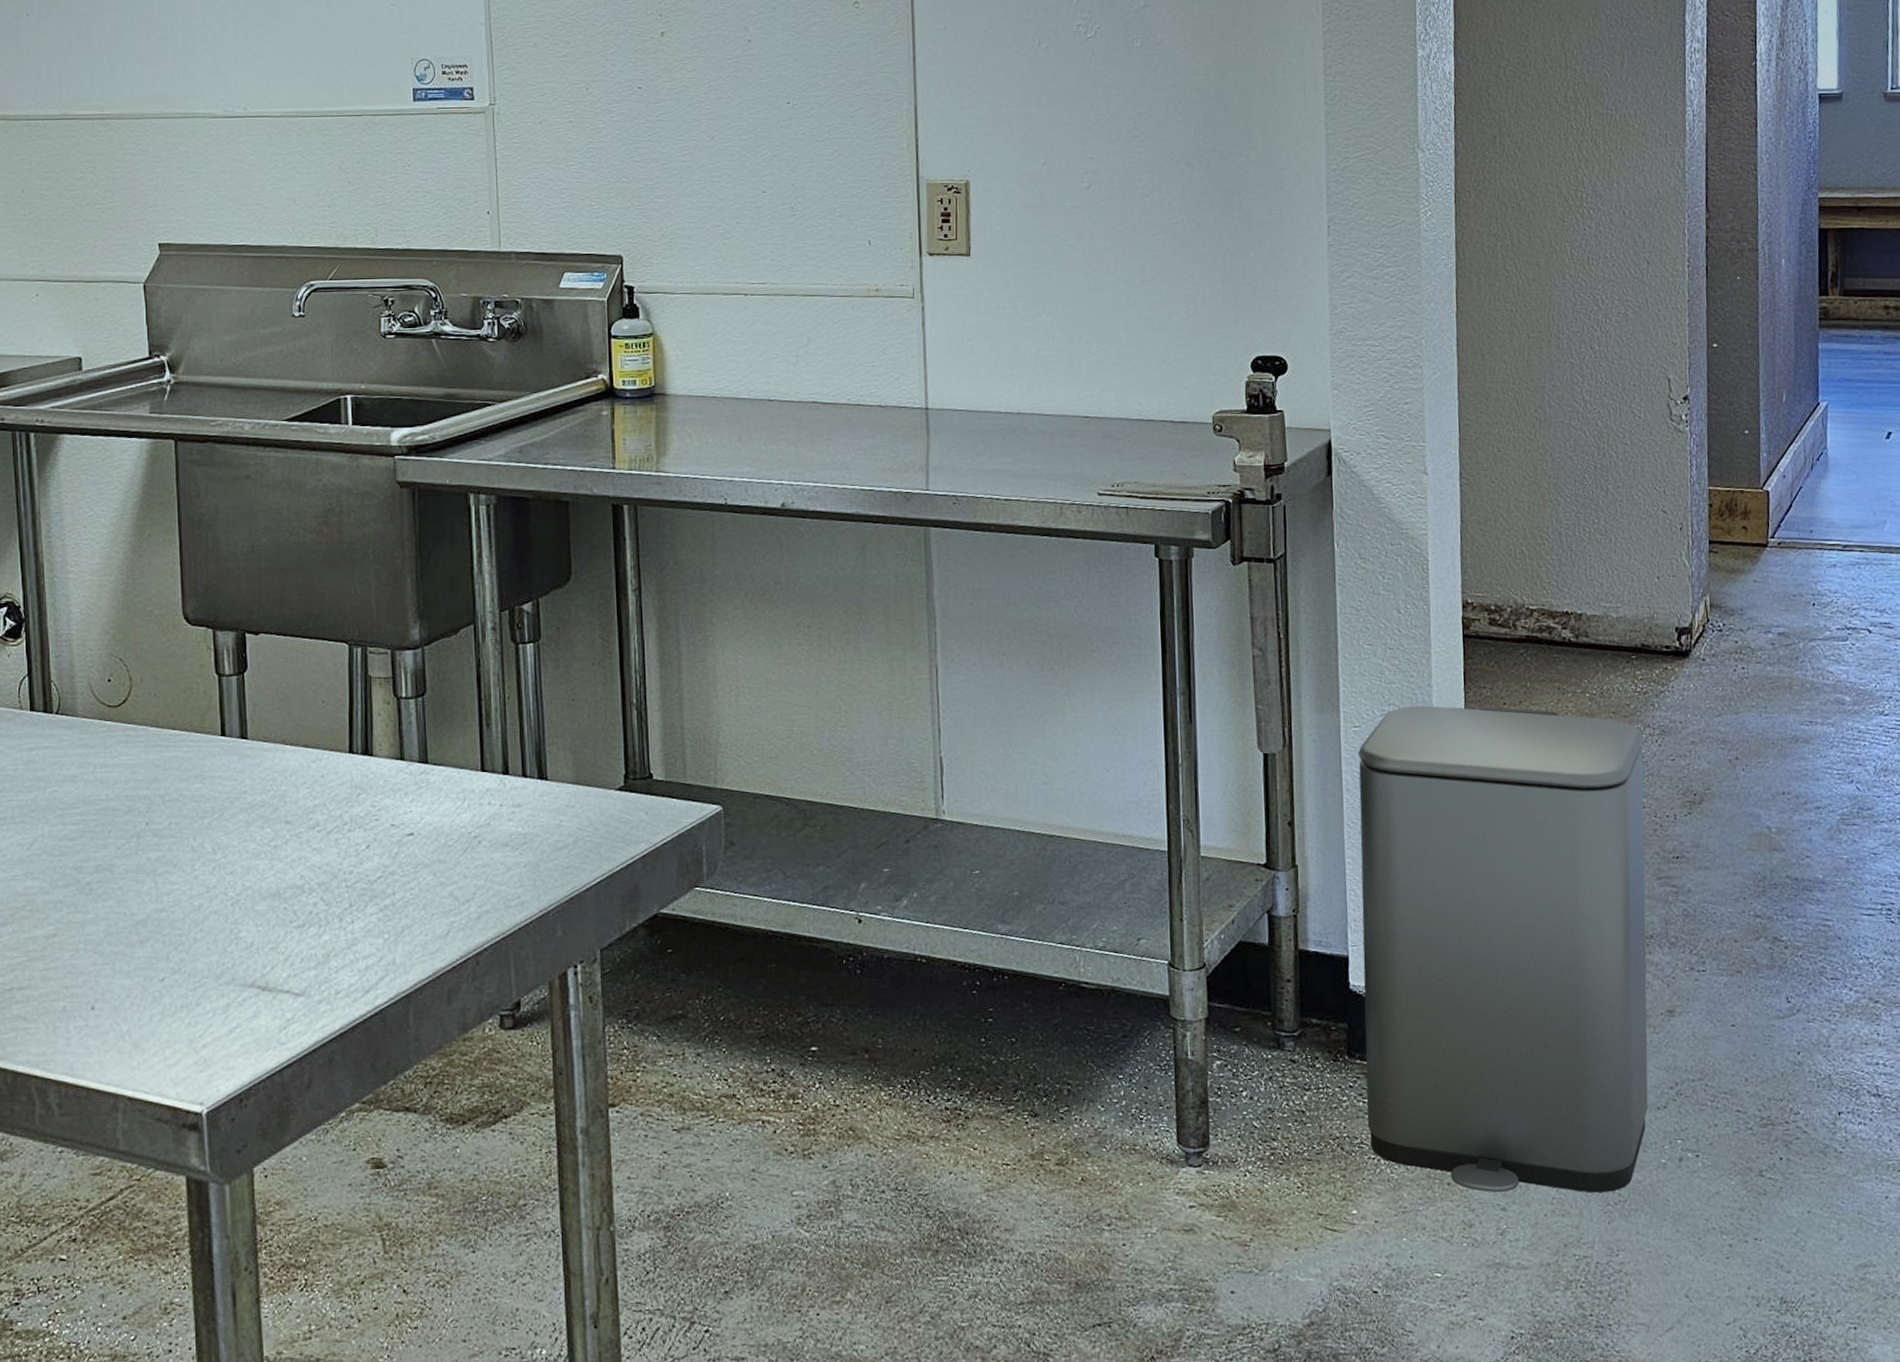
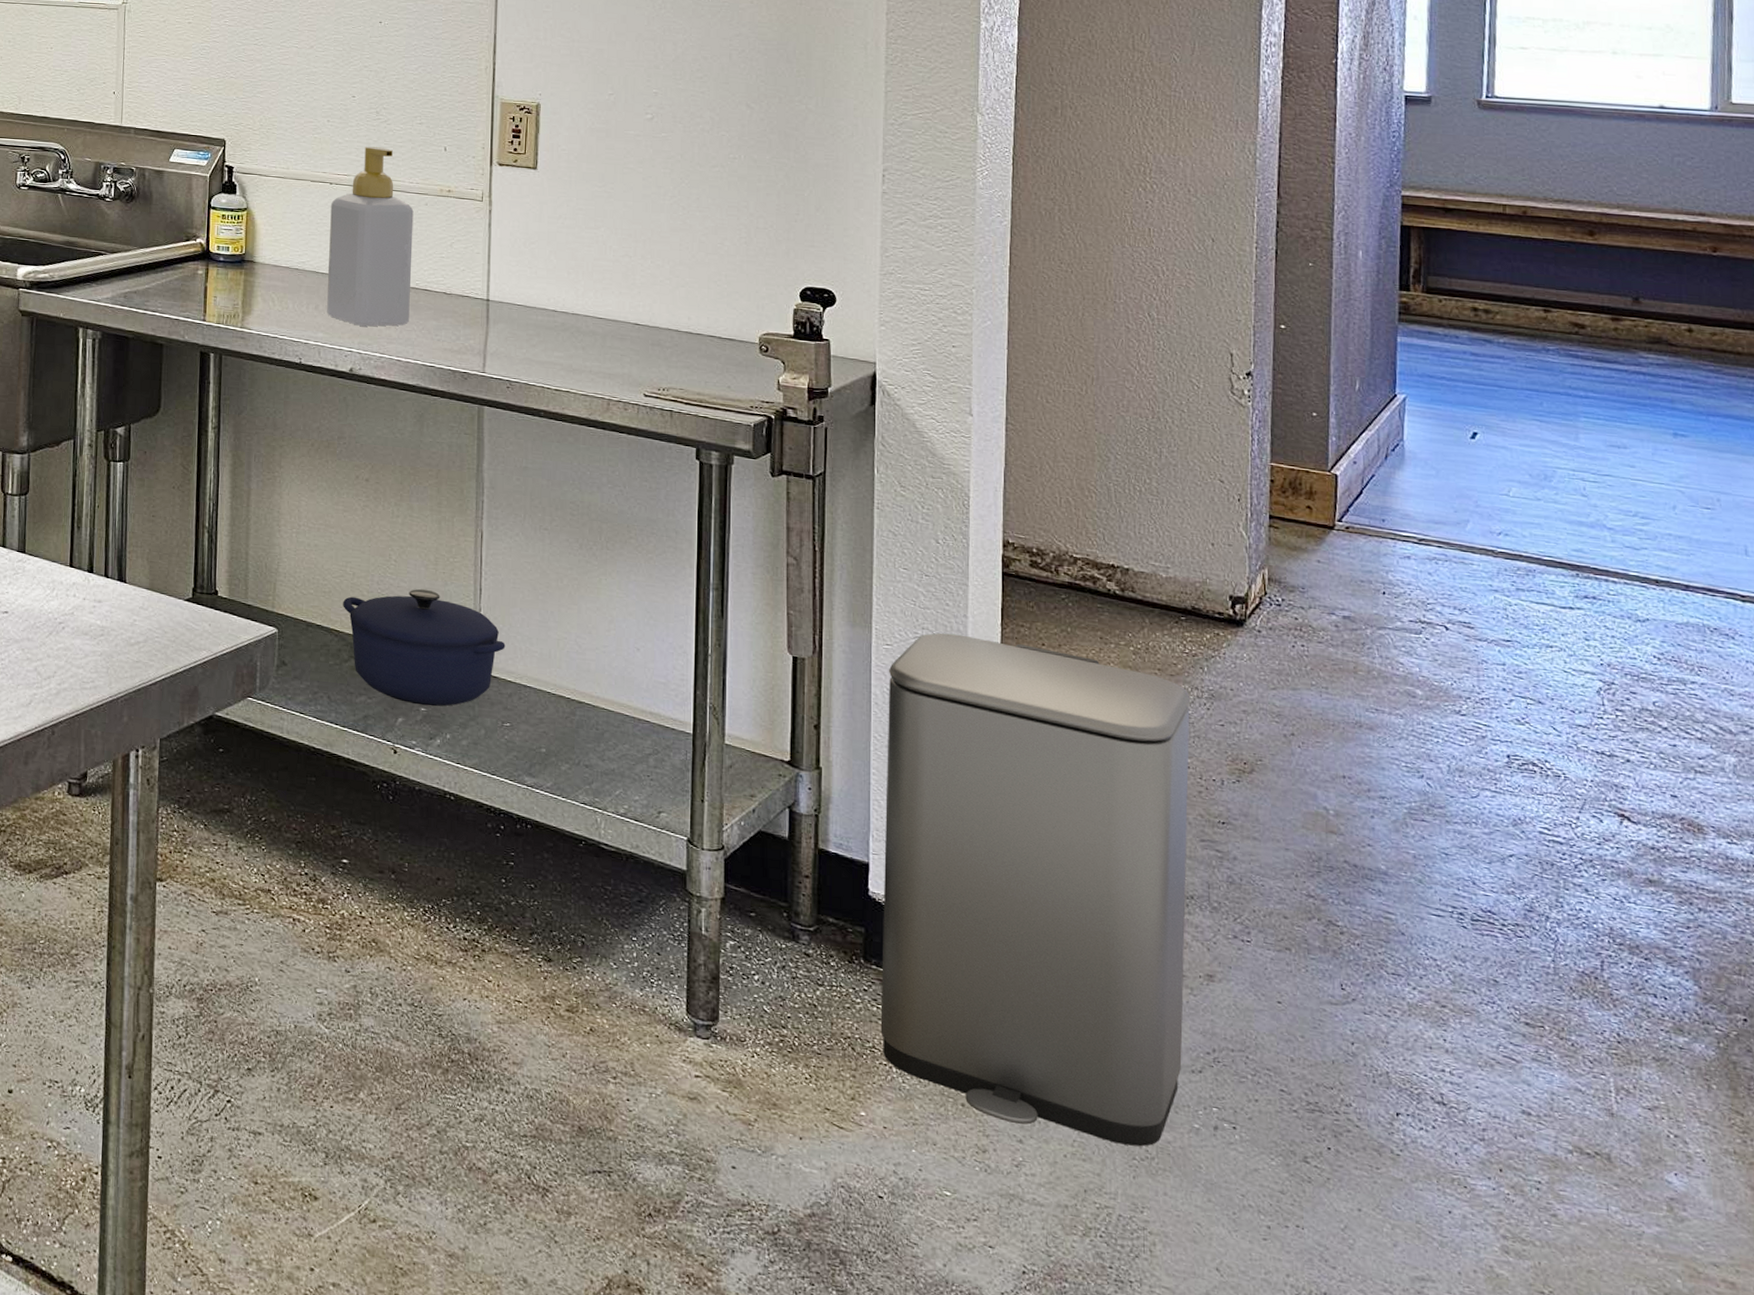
soap bottle: none [747,247,843,454] -> present [326,146,414,327]
cooking pot: none [792,738,970,866] -> present [343,588,506,706]

